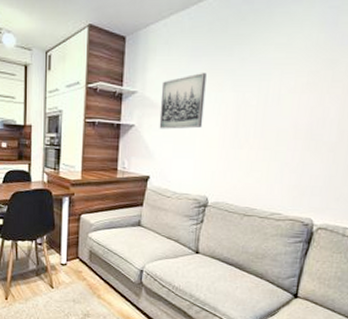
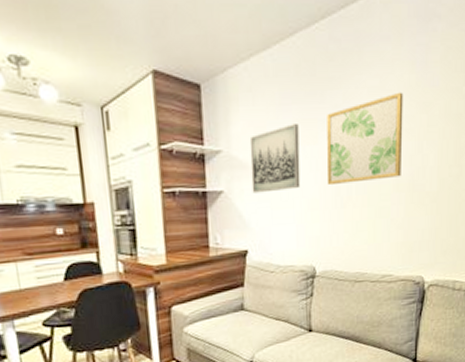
wall art: none [227,49,310,128] -> present [326,92,403,186]

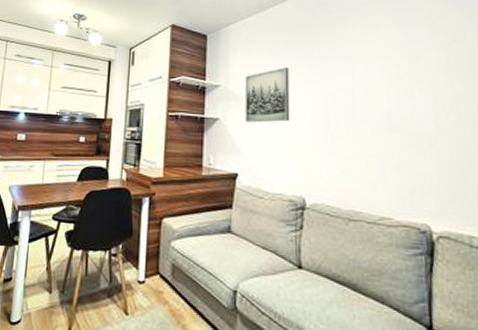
wall art: present [326,92,403,186] -> none [315,45,393,122]

